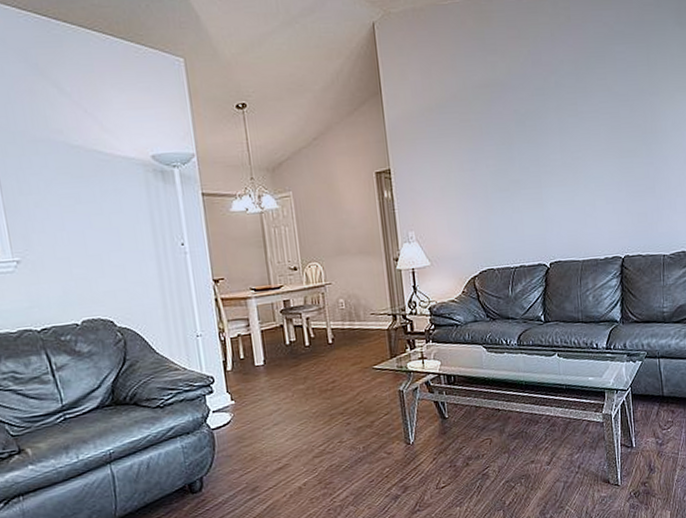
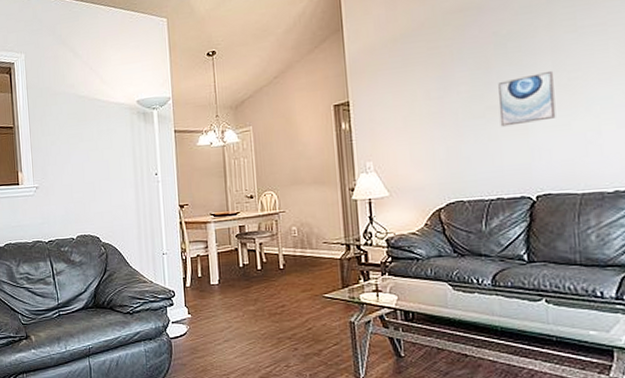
wall art: none [519,150,564,200] -> present [498,70,556,127]

